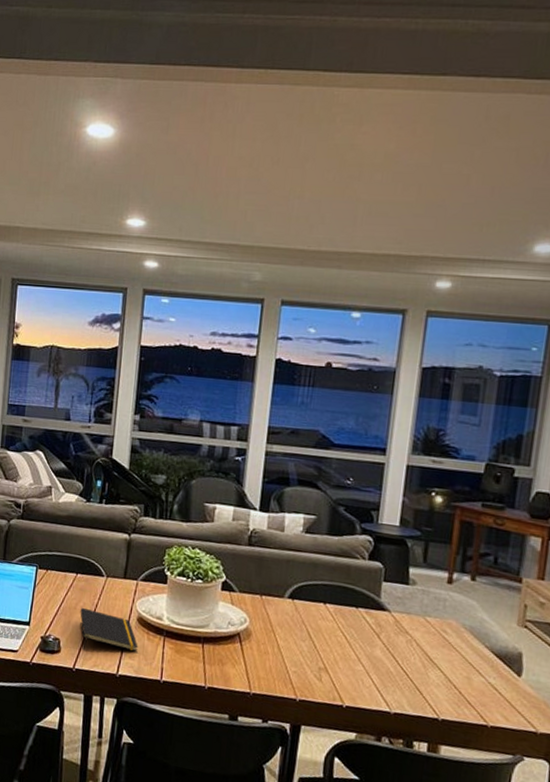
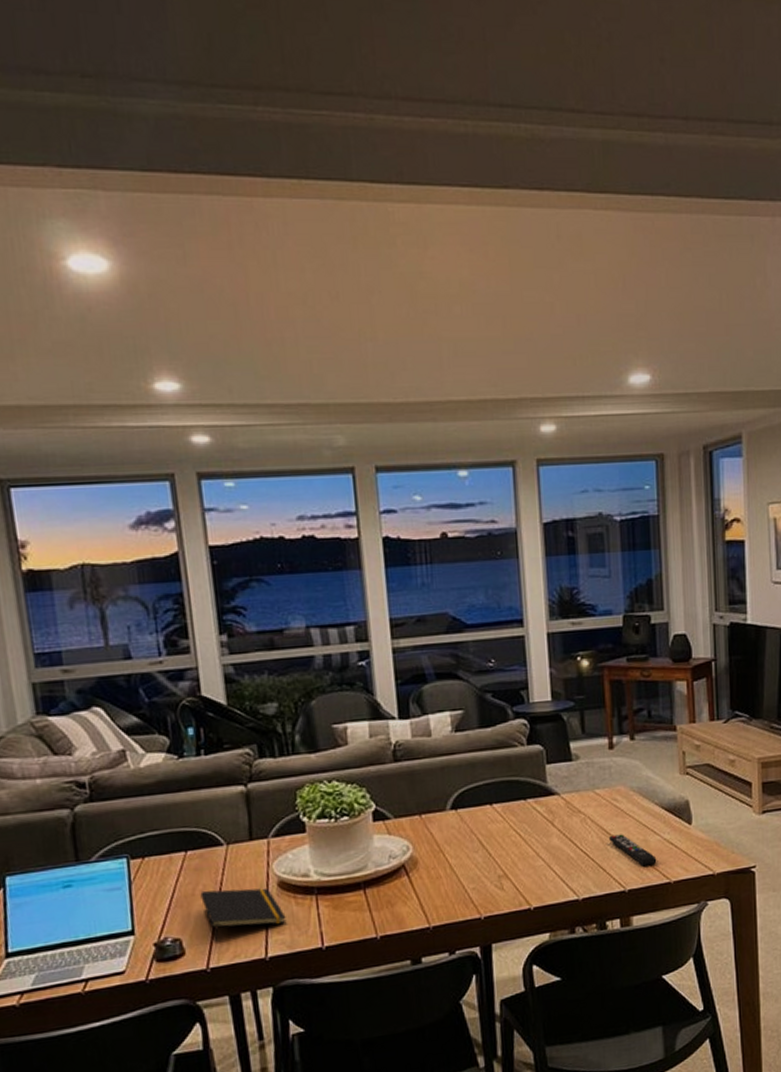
remote control: none [431,663,477,704] -> present [609,834,657,867]

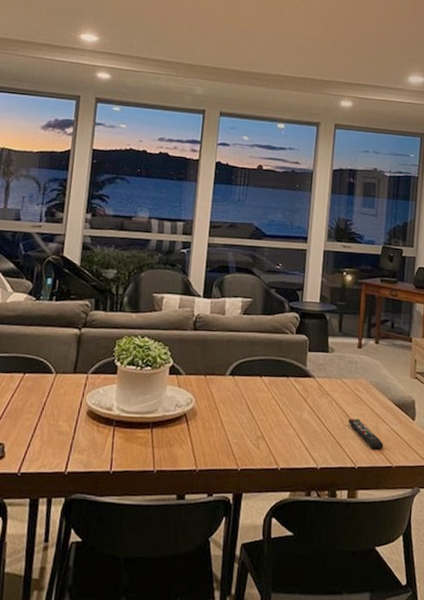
notepad: present [200,888,286,942] -> none [26,407,88,451]

